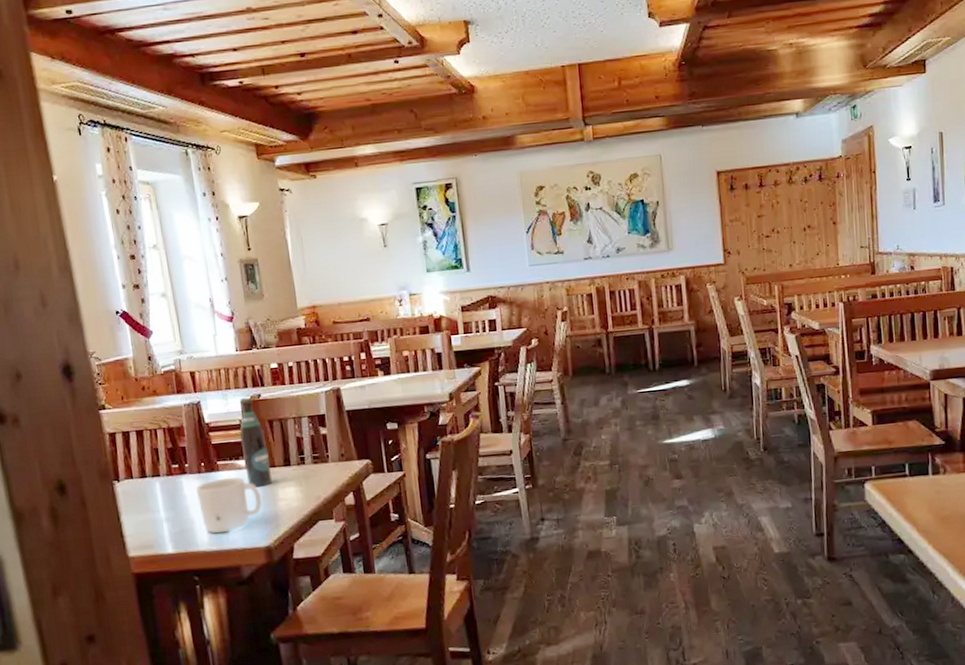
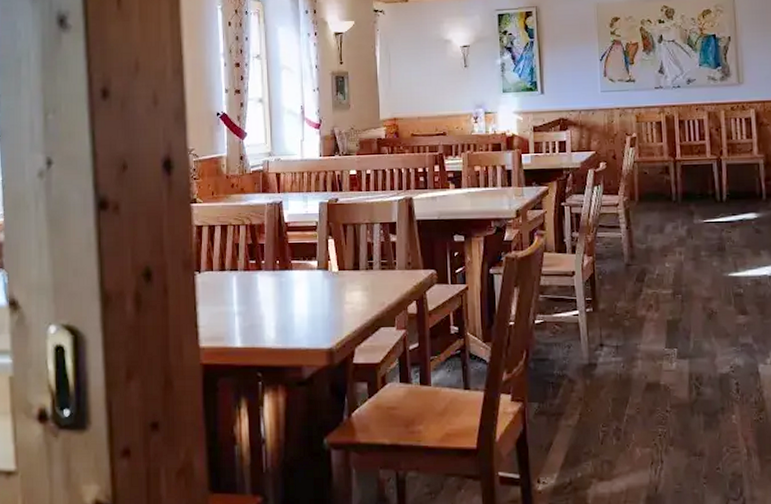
mug: present [196,477,262,534] -> none [269,277,328,332]
bottle: present [239,398,273,487] -> none [315,201,341,289]

